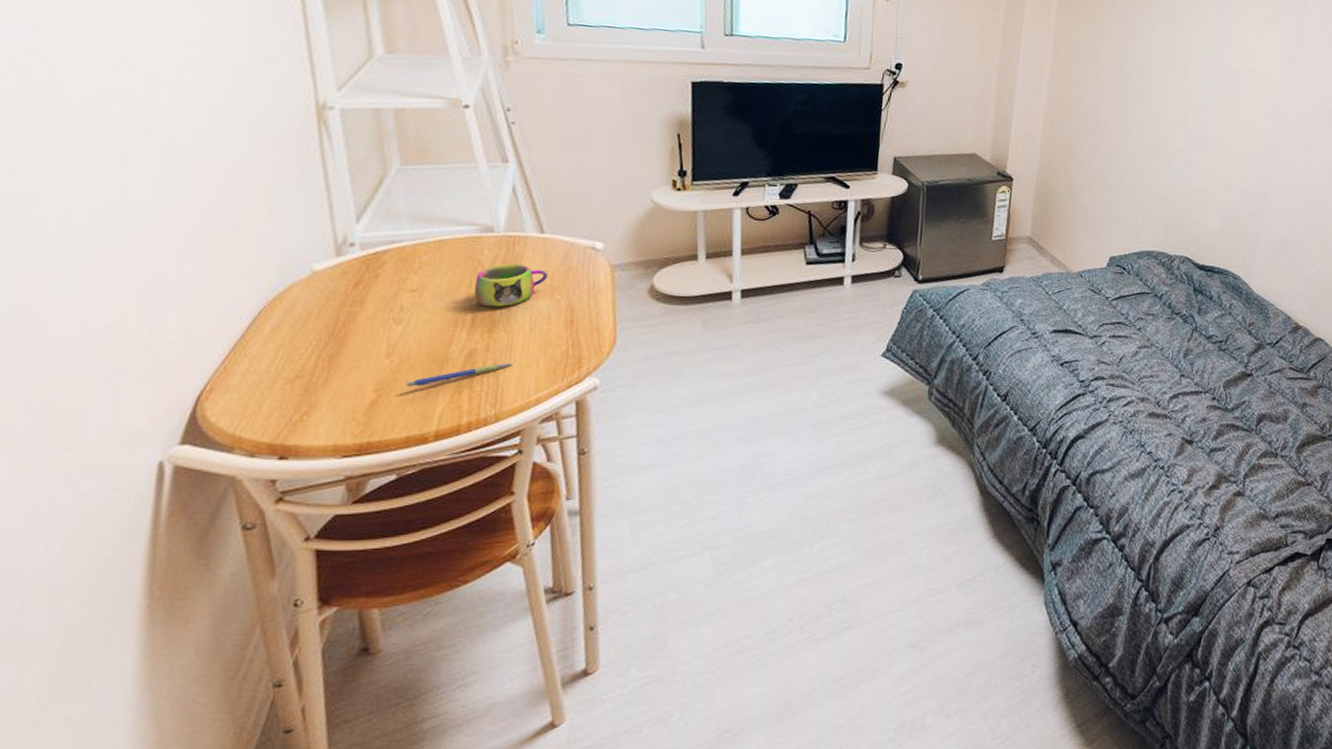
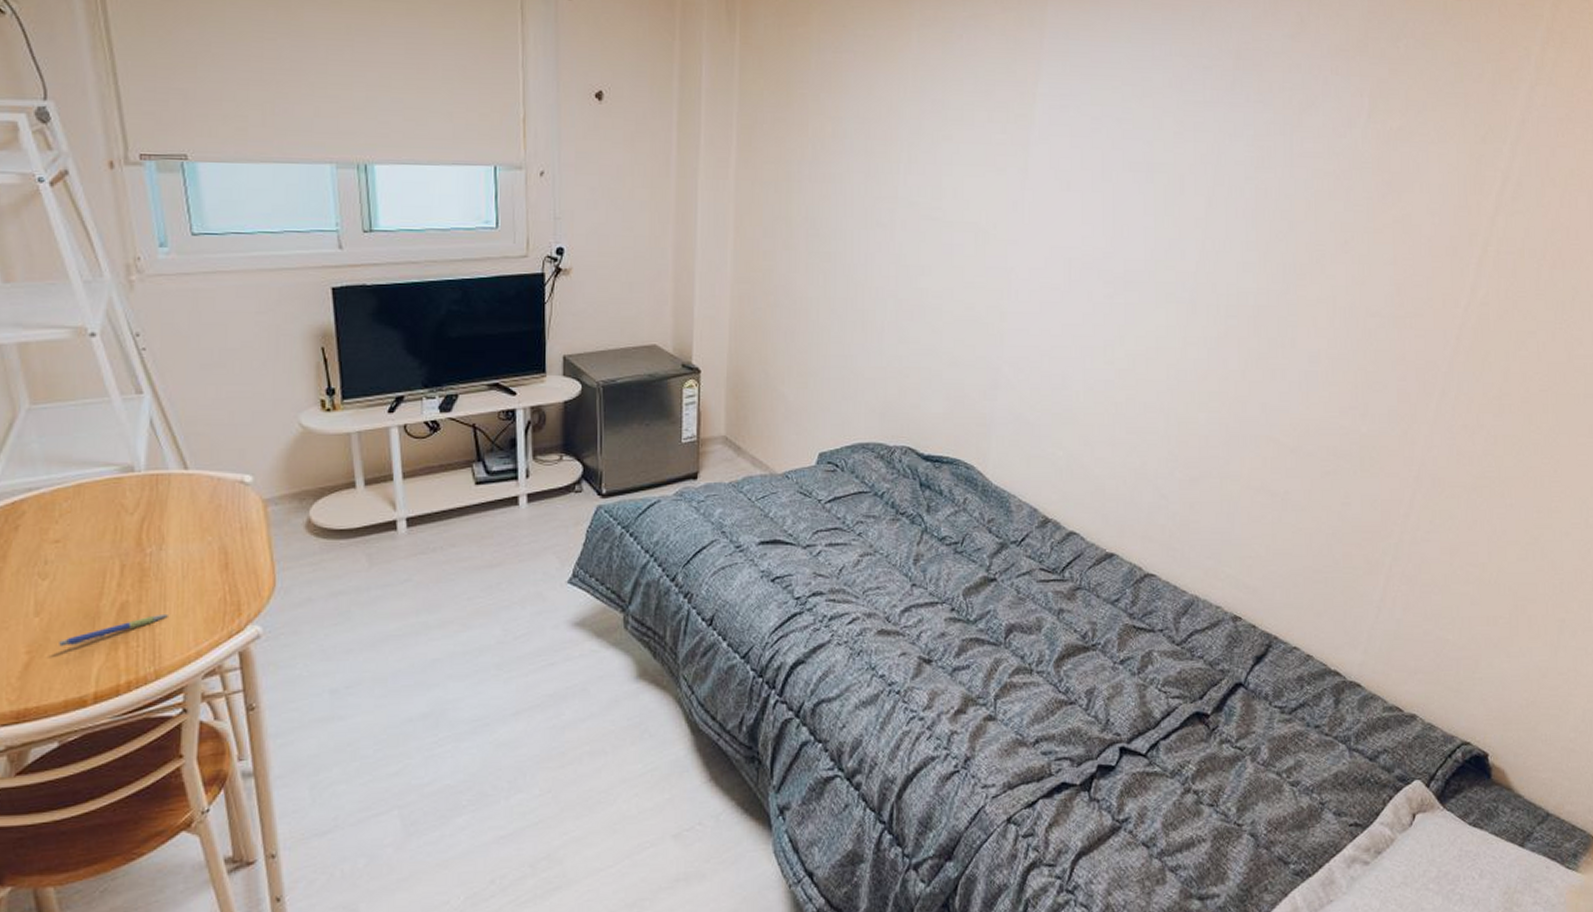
mug: present [474,263,549,307] -> none [119,504,197,554]

